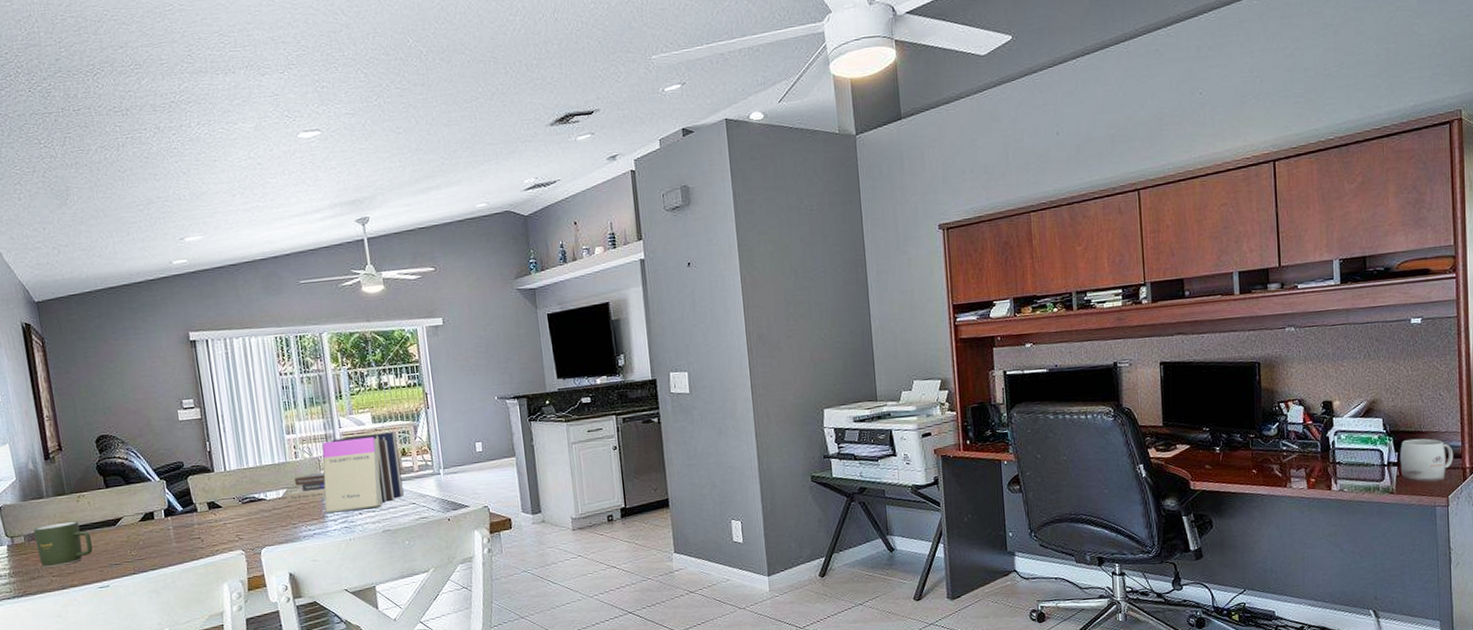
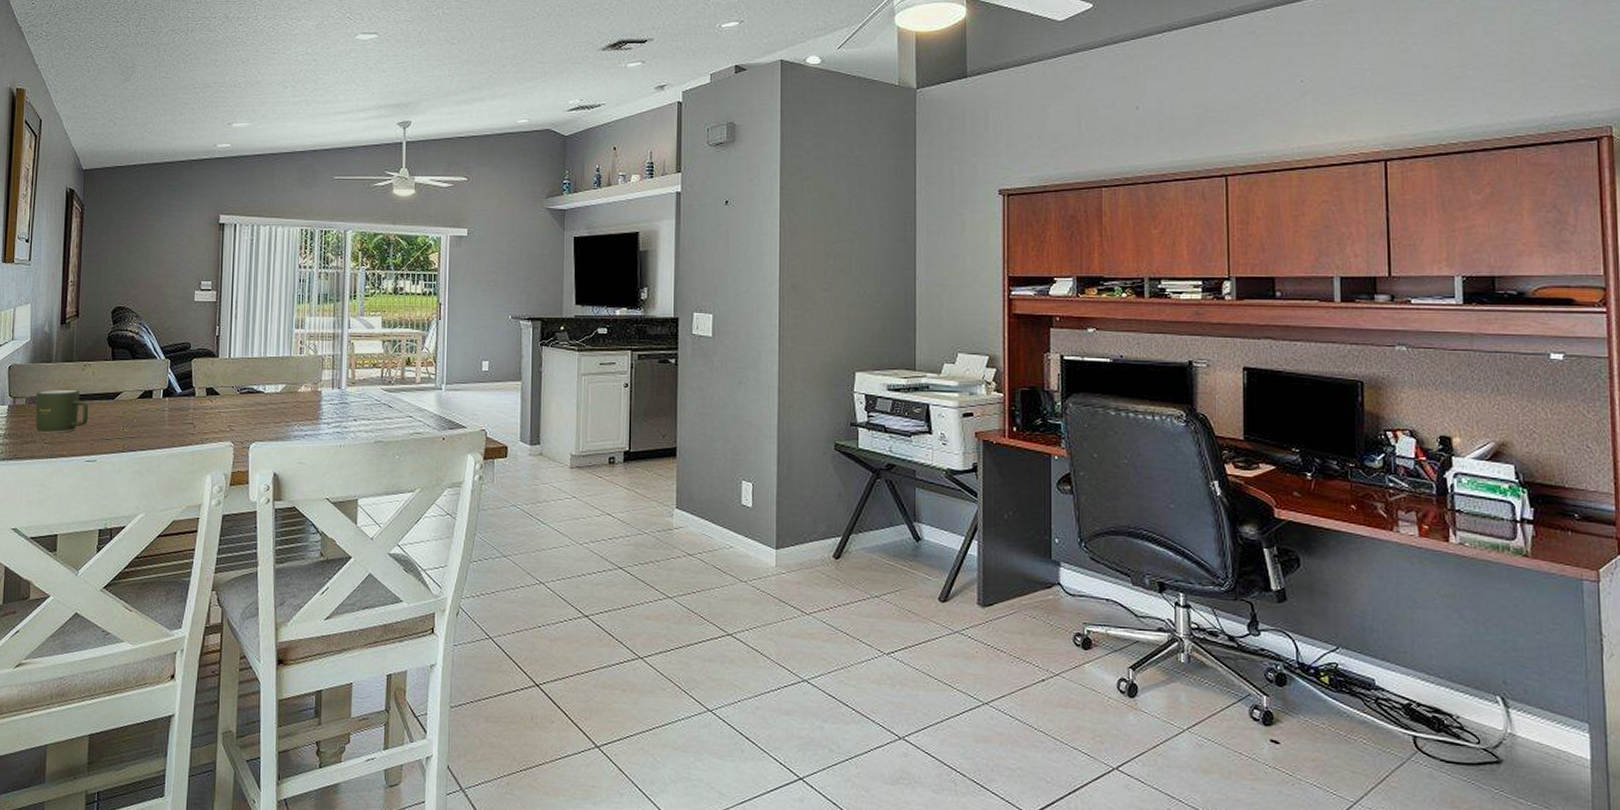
books: present [286,473,326,502] -> none [285,372,325,399]
books: present [322,432,404,514] -> none [319,338,403,417]
mug: present [1400,438,1454,483] -> none [1536,494,1606,550]

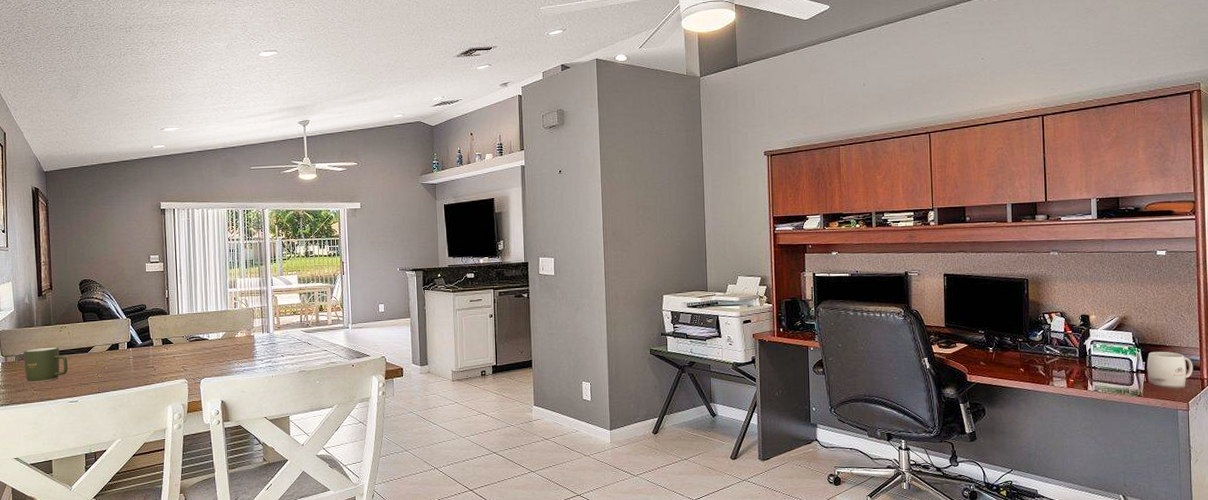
mug: none [1536,494,1606,550] -> present [1147,351,1193,389]

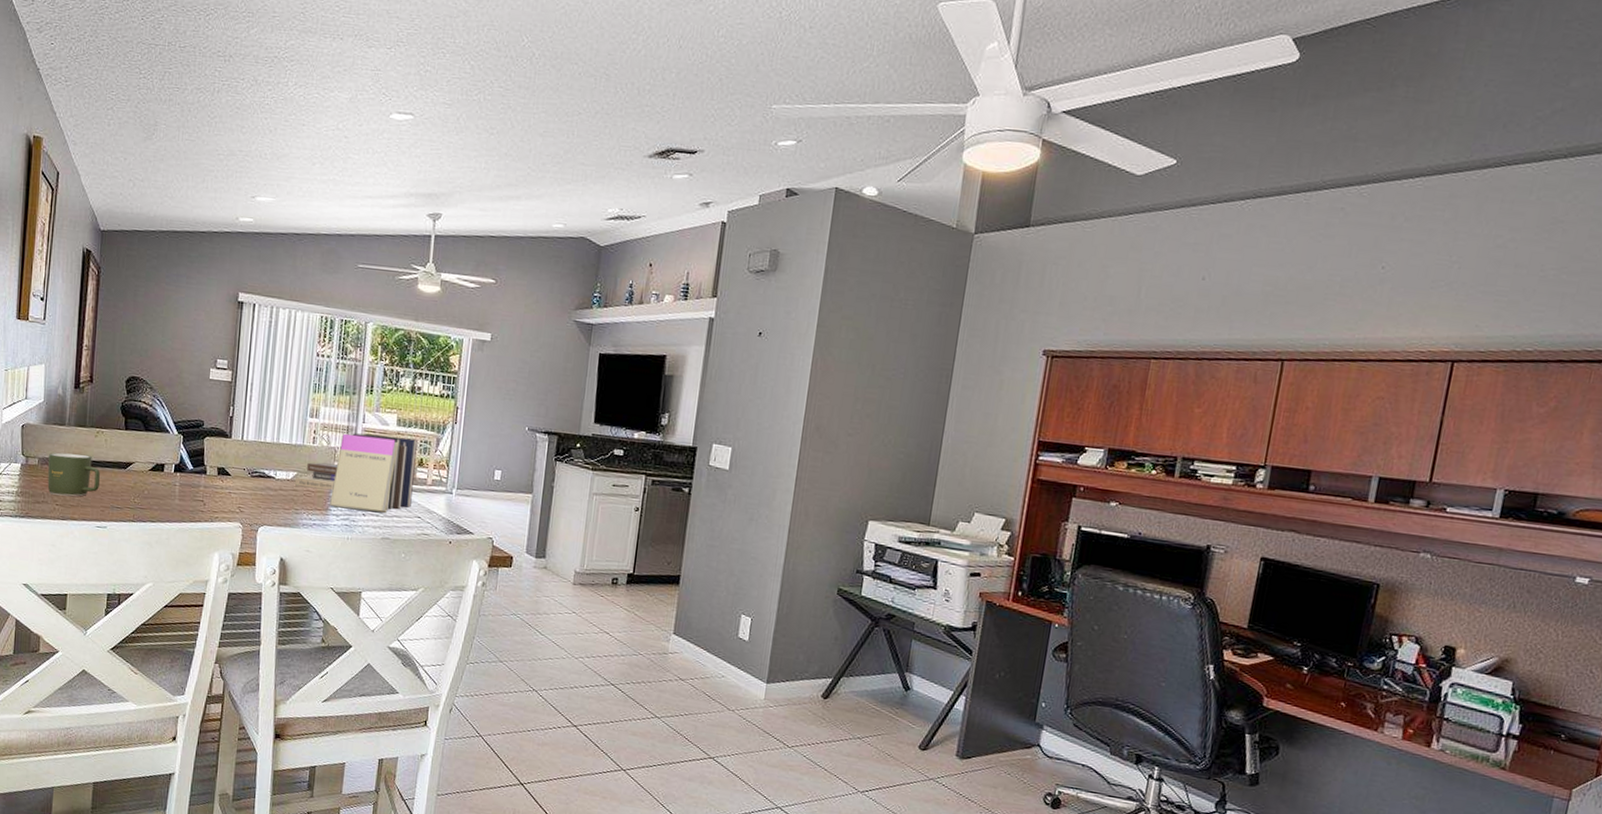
books: none [225,321,257,343] -> present [295,462,337,491]
books: none [254,291,318,354] -> present [329,433,417,514]
mug: present [1147,351,1193,389] -> none [1520,712,1592,770]

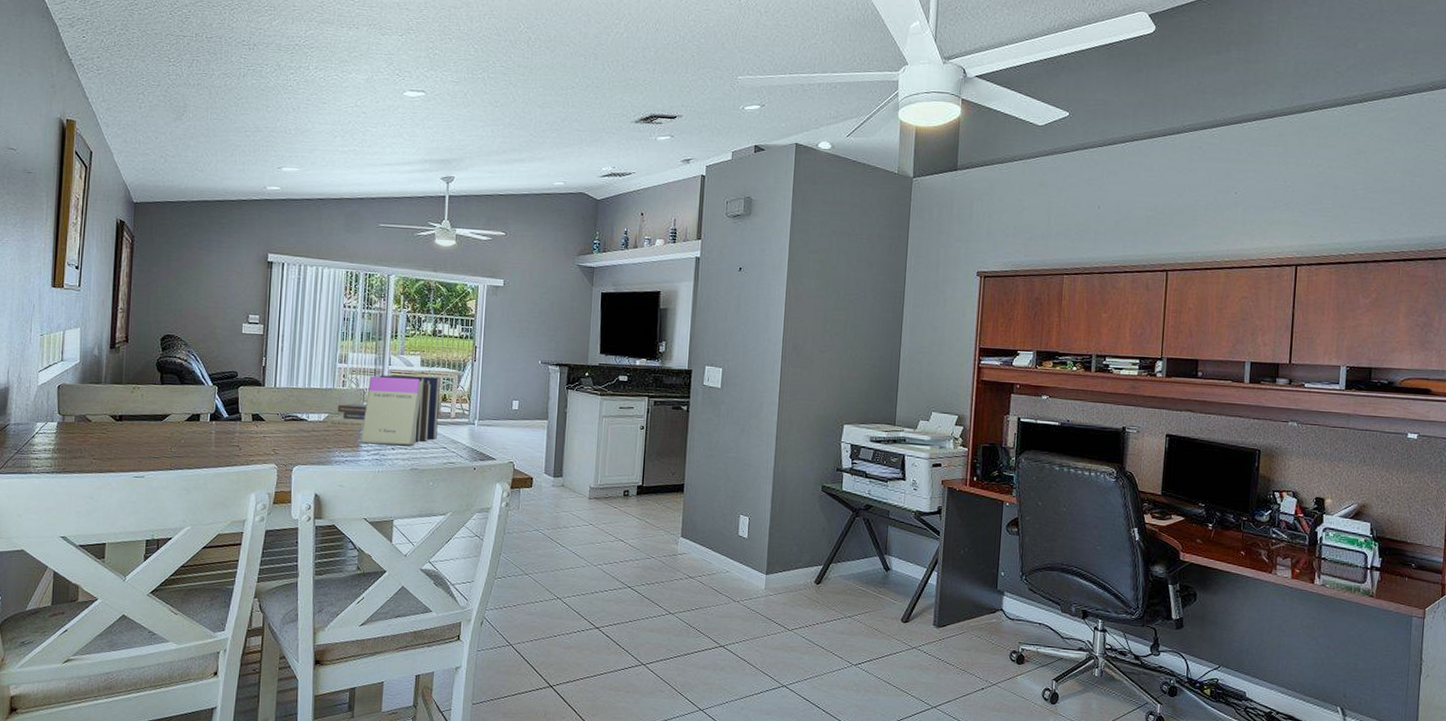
mug: present [47,453,100,497] -> none [84,409,137,451]

